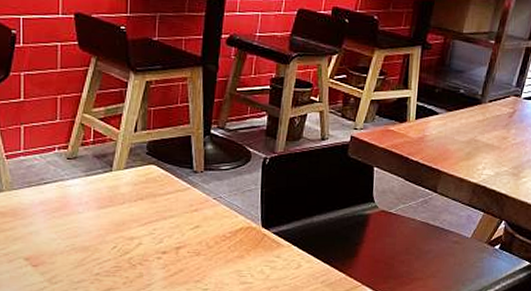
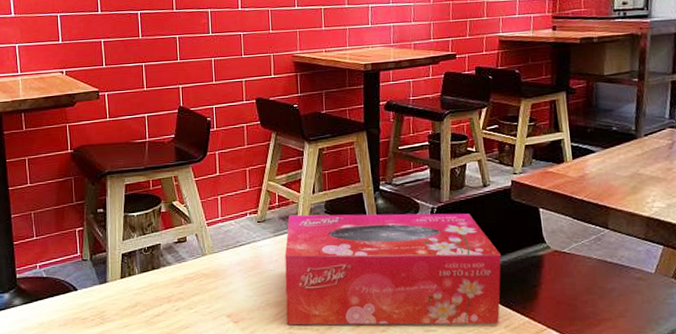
tissue box: none [93,153,328,280] -> present [284,213,501,325]

